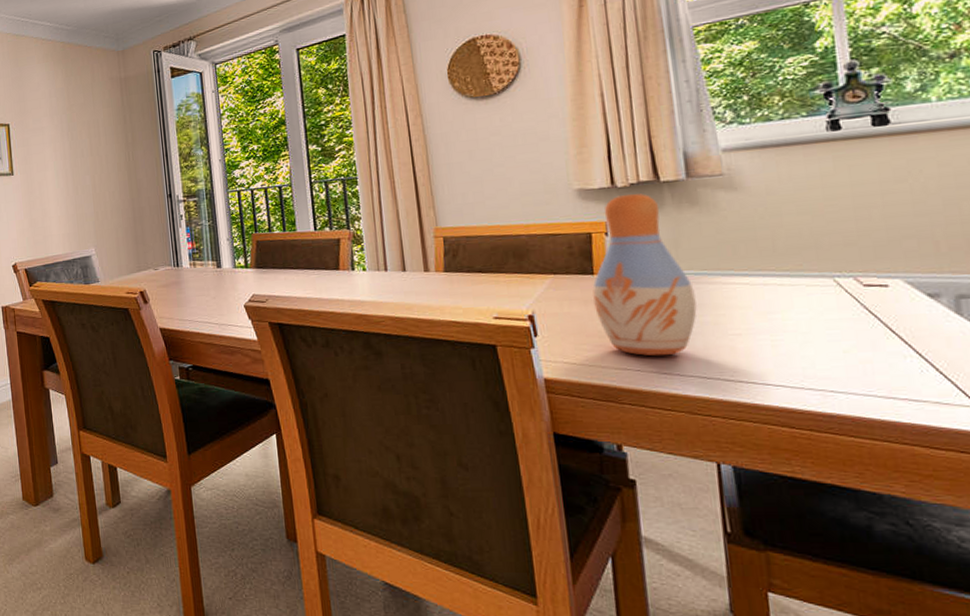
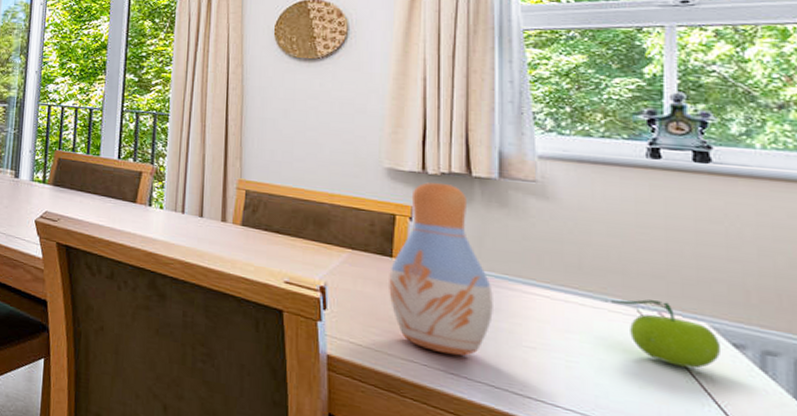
fruit: none [801,267,918,325] -> present [604,299,722,369]

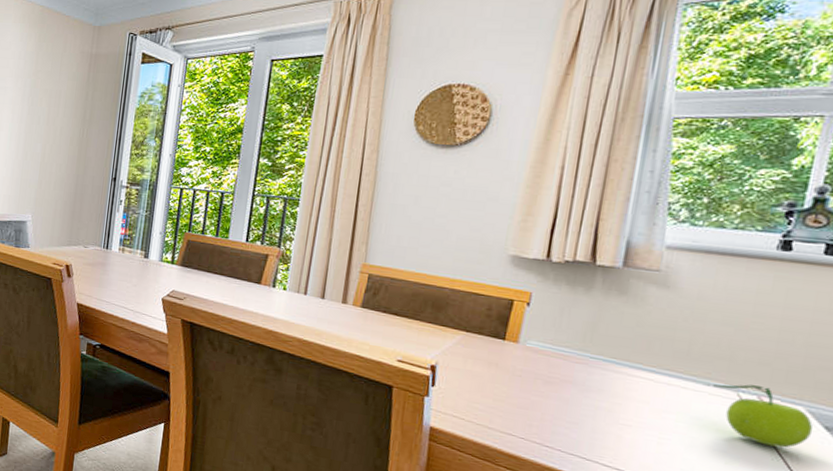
vase: present [389,182,493,356] -> none [496,270,599,431]

